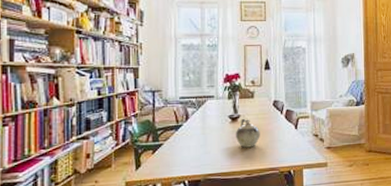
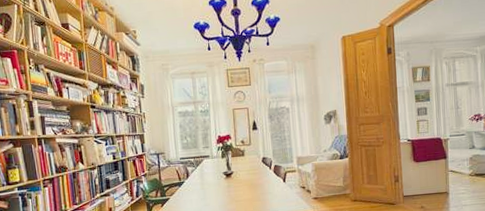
teapot: present [235,118,260,148] -> none [230,174,252,200]

